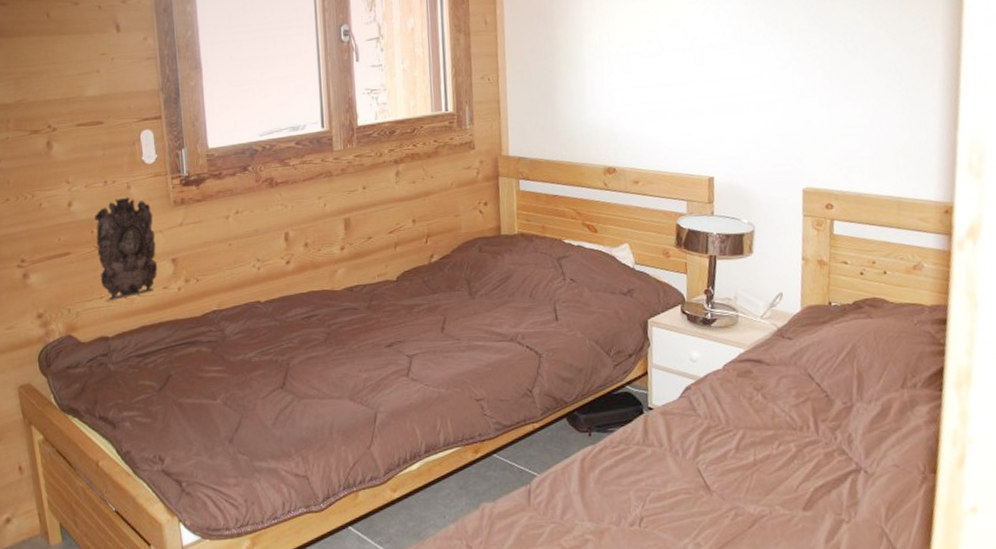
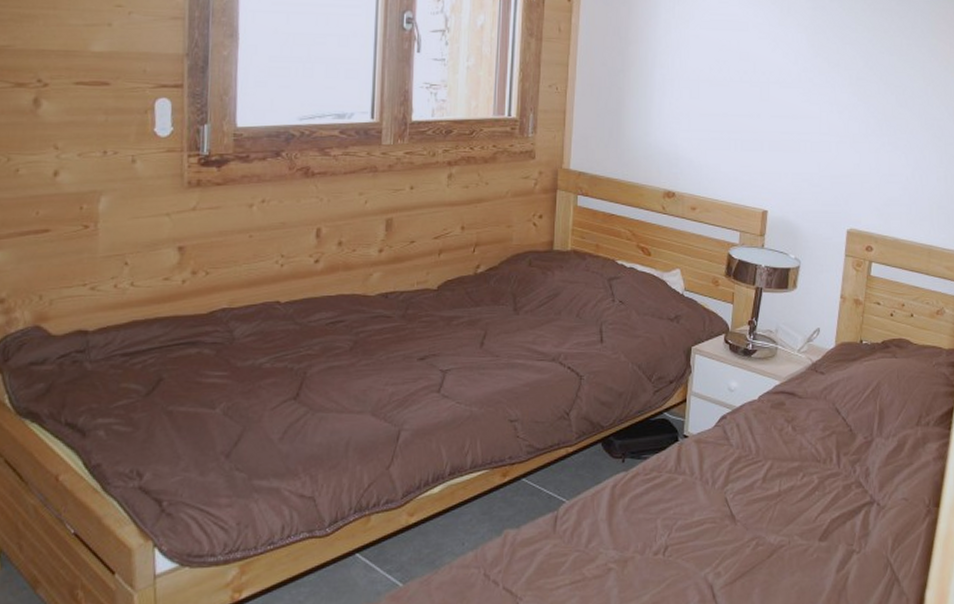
wall ornament: present [94,197,158,301] -> none [85,172,161,289]

